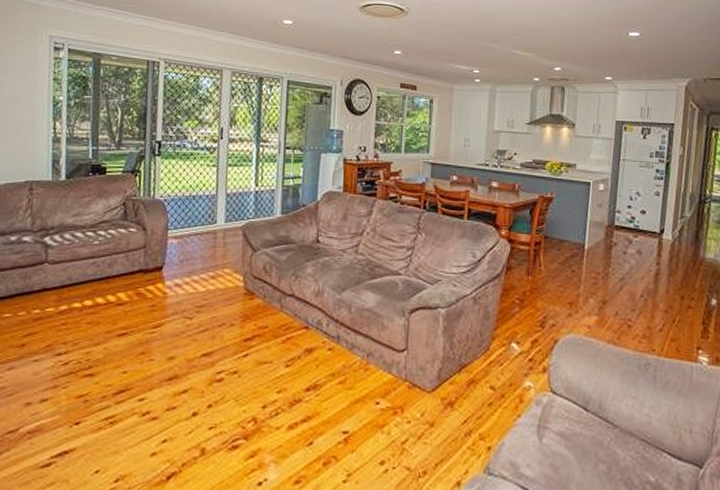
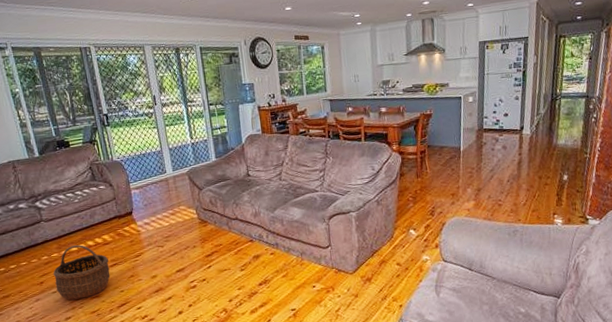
wicker basket: none [39,300,118,375] -> present [53,244,111,300]

